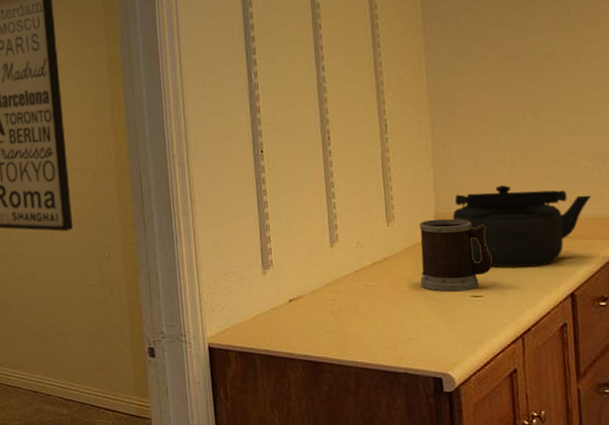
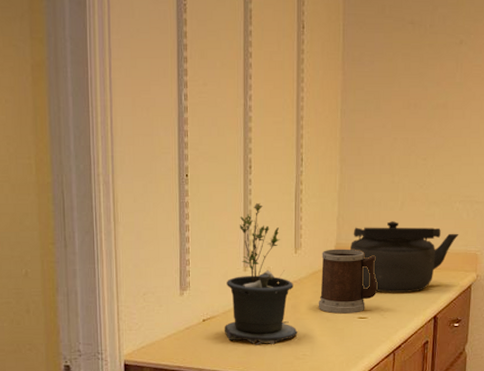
potted plant: none [311,175,399,328] -> present [224,203,298,345]

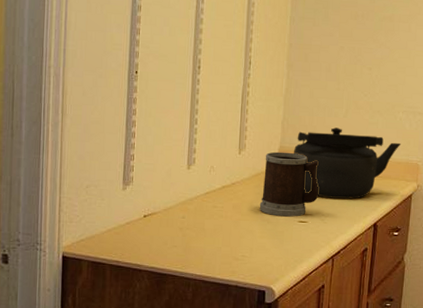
potted plant: present [224,203,298,345] -> none [164,103,238,244]

